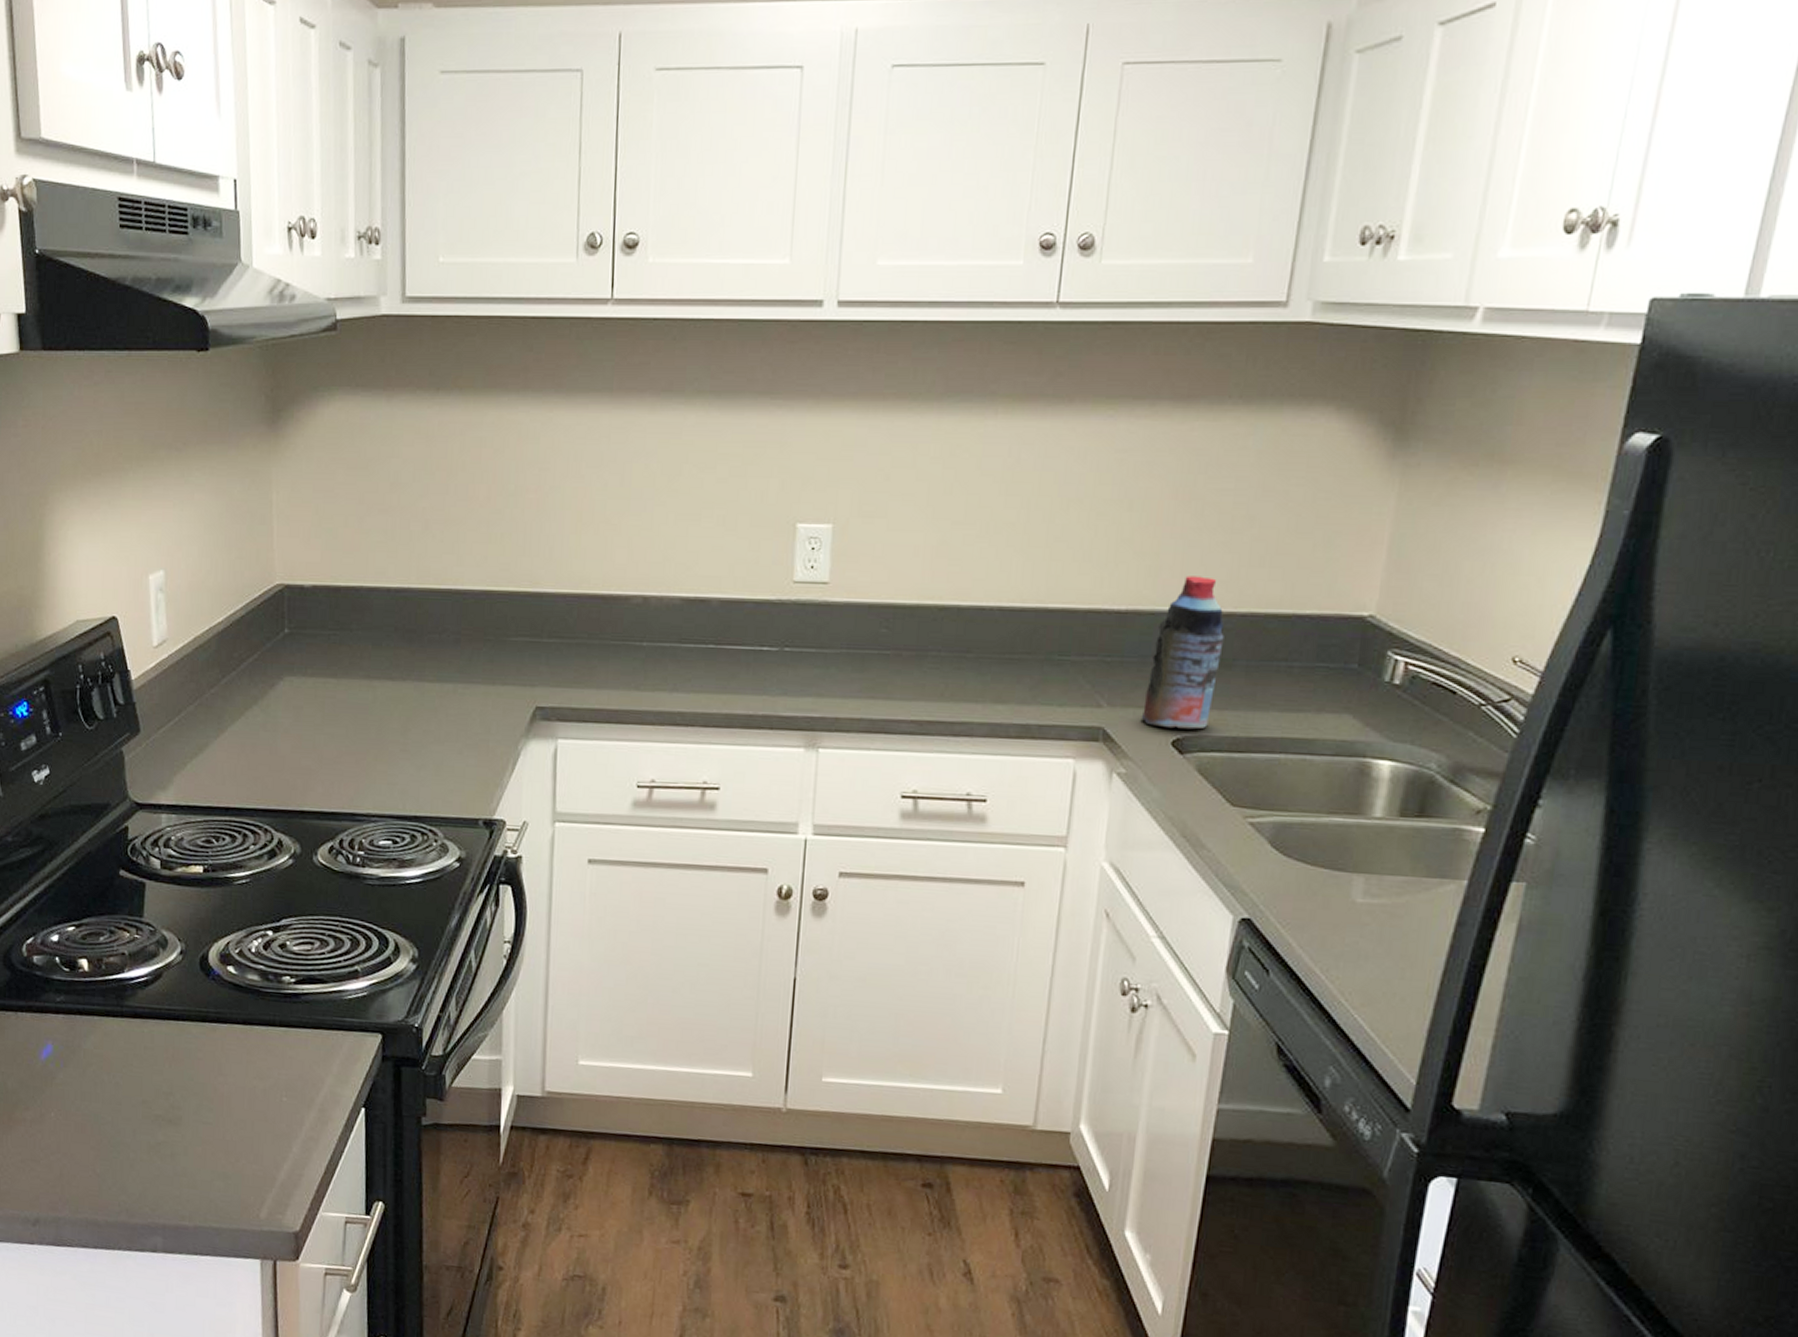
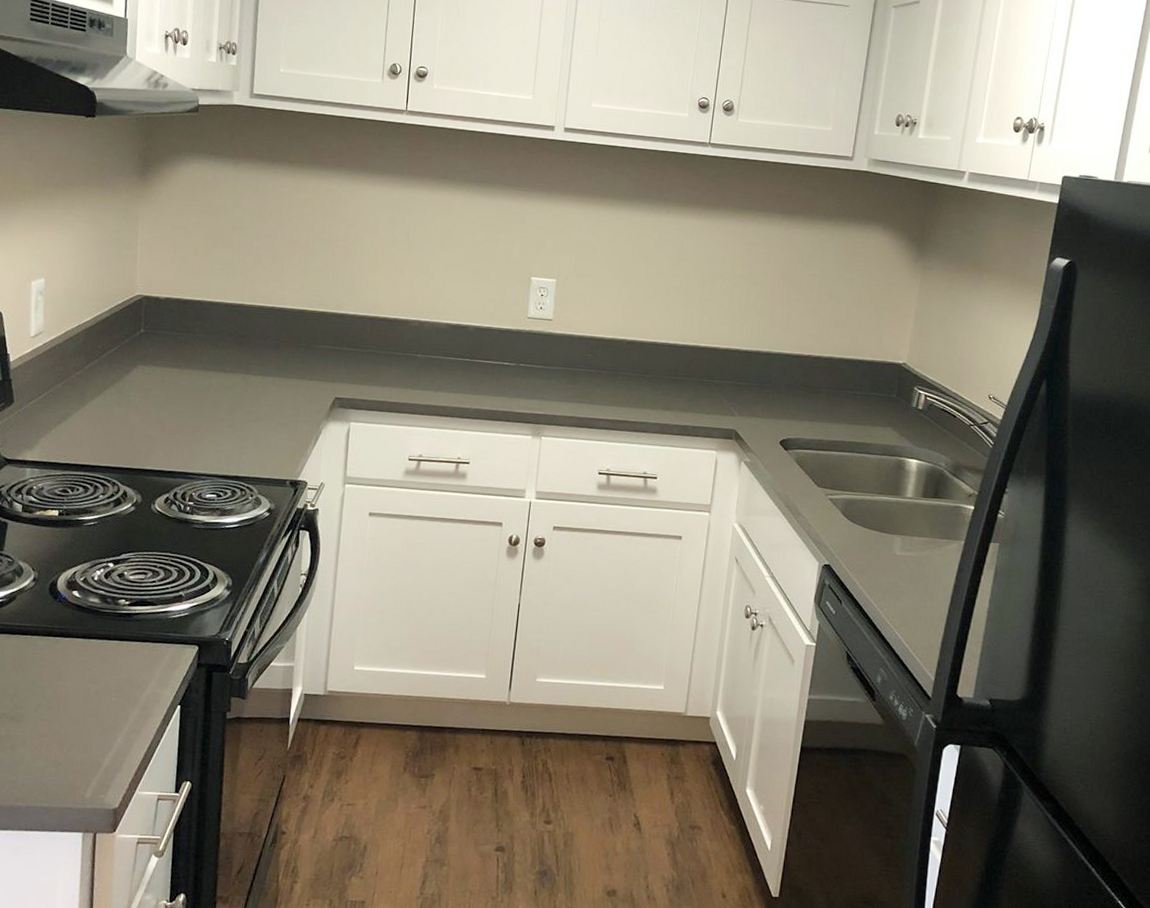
bottle: present [1141,576,1225,730] -> none [760,330,814,434]

